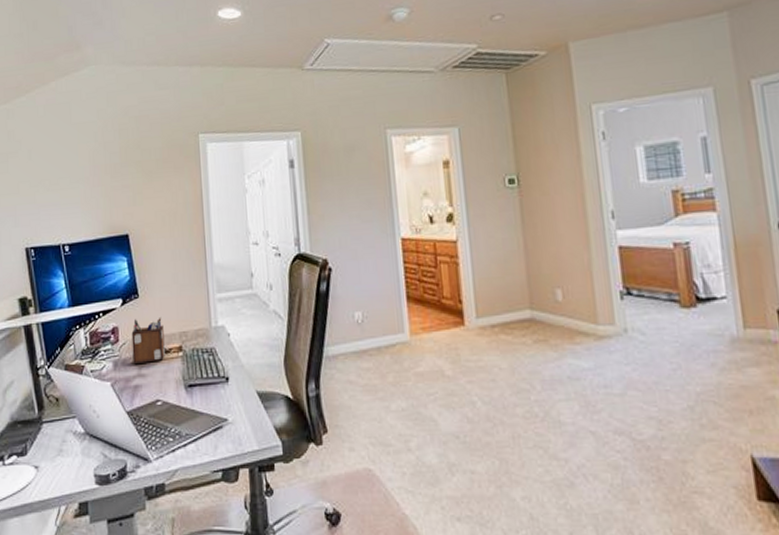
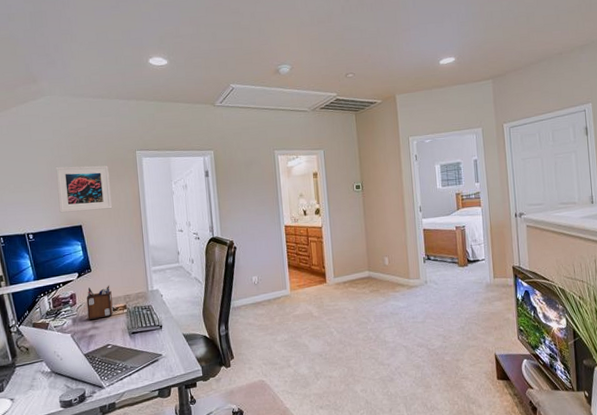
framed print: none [99,154,167,218] -> present [55,165,112,213]

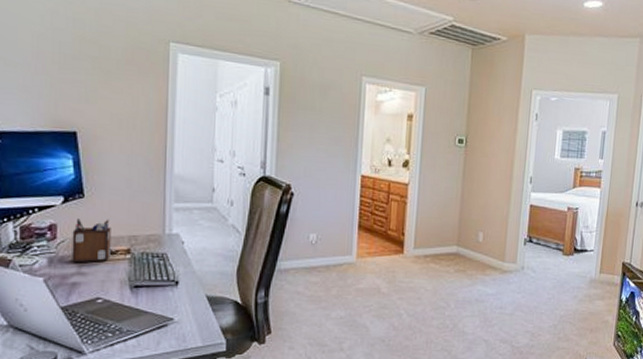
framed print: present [55,165,112,213] -> none [44,42,126,116]

